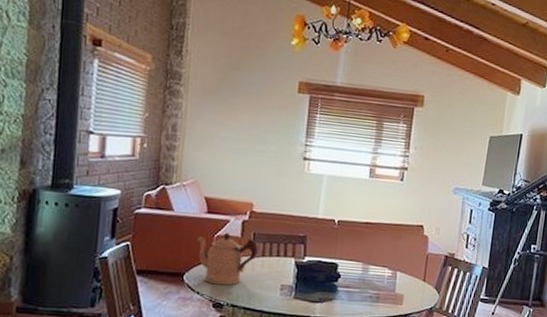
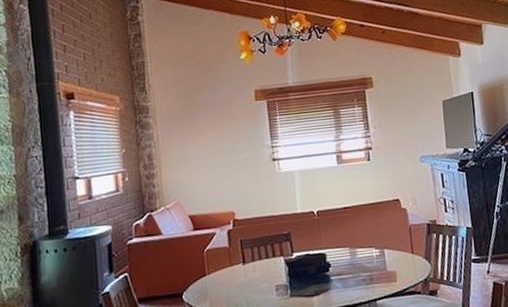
coffeepot: present [196,233,258,286] -> none [188,245,247,298]

